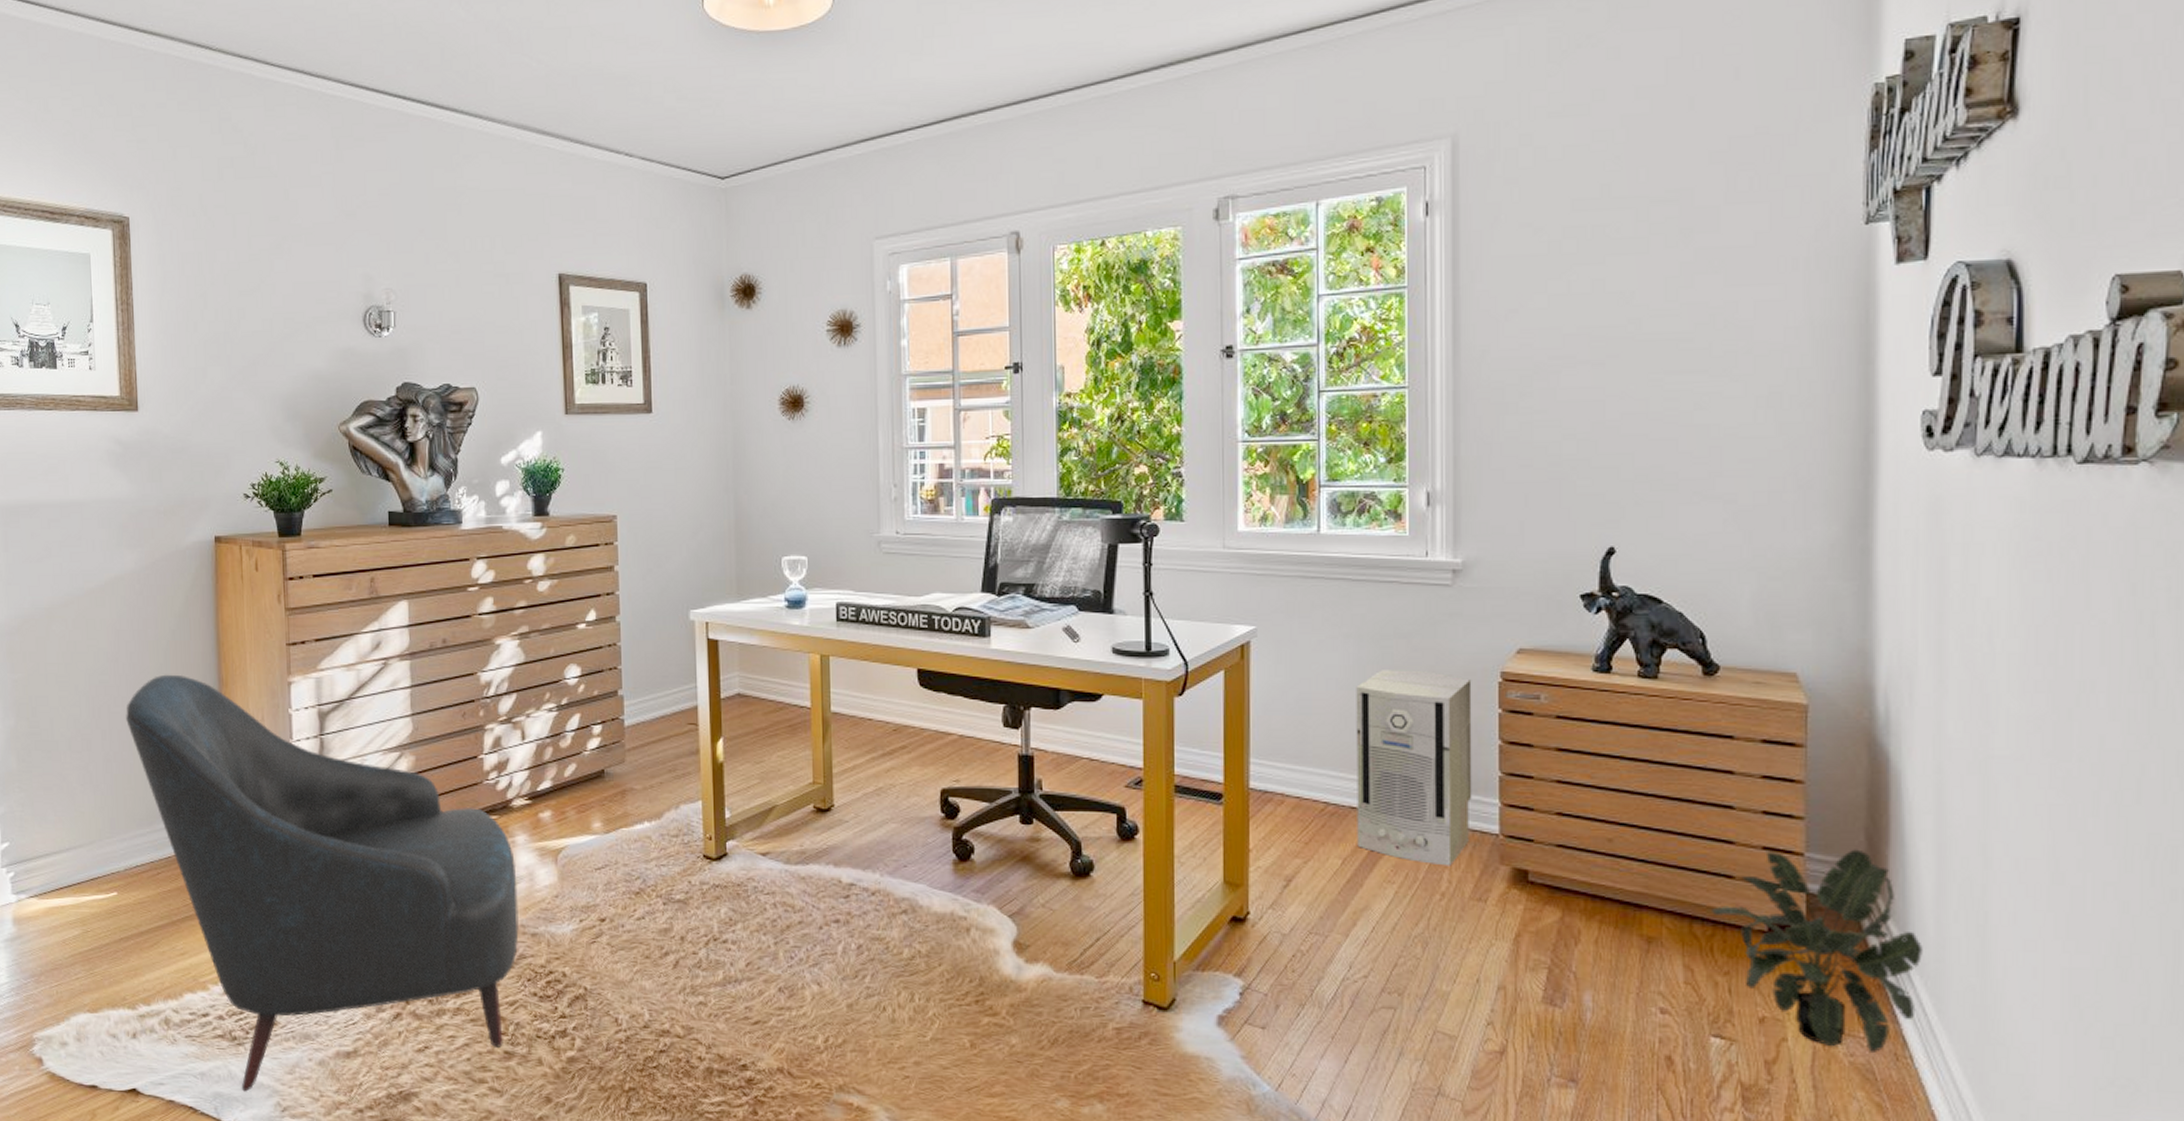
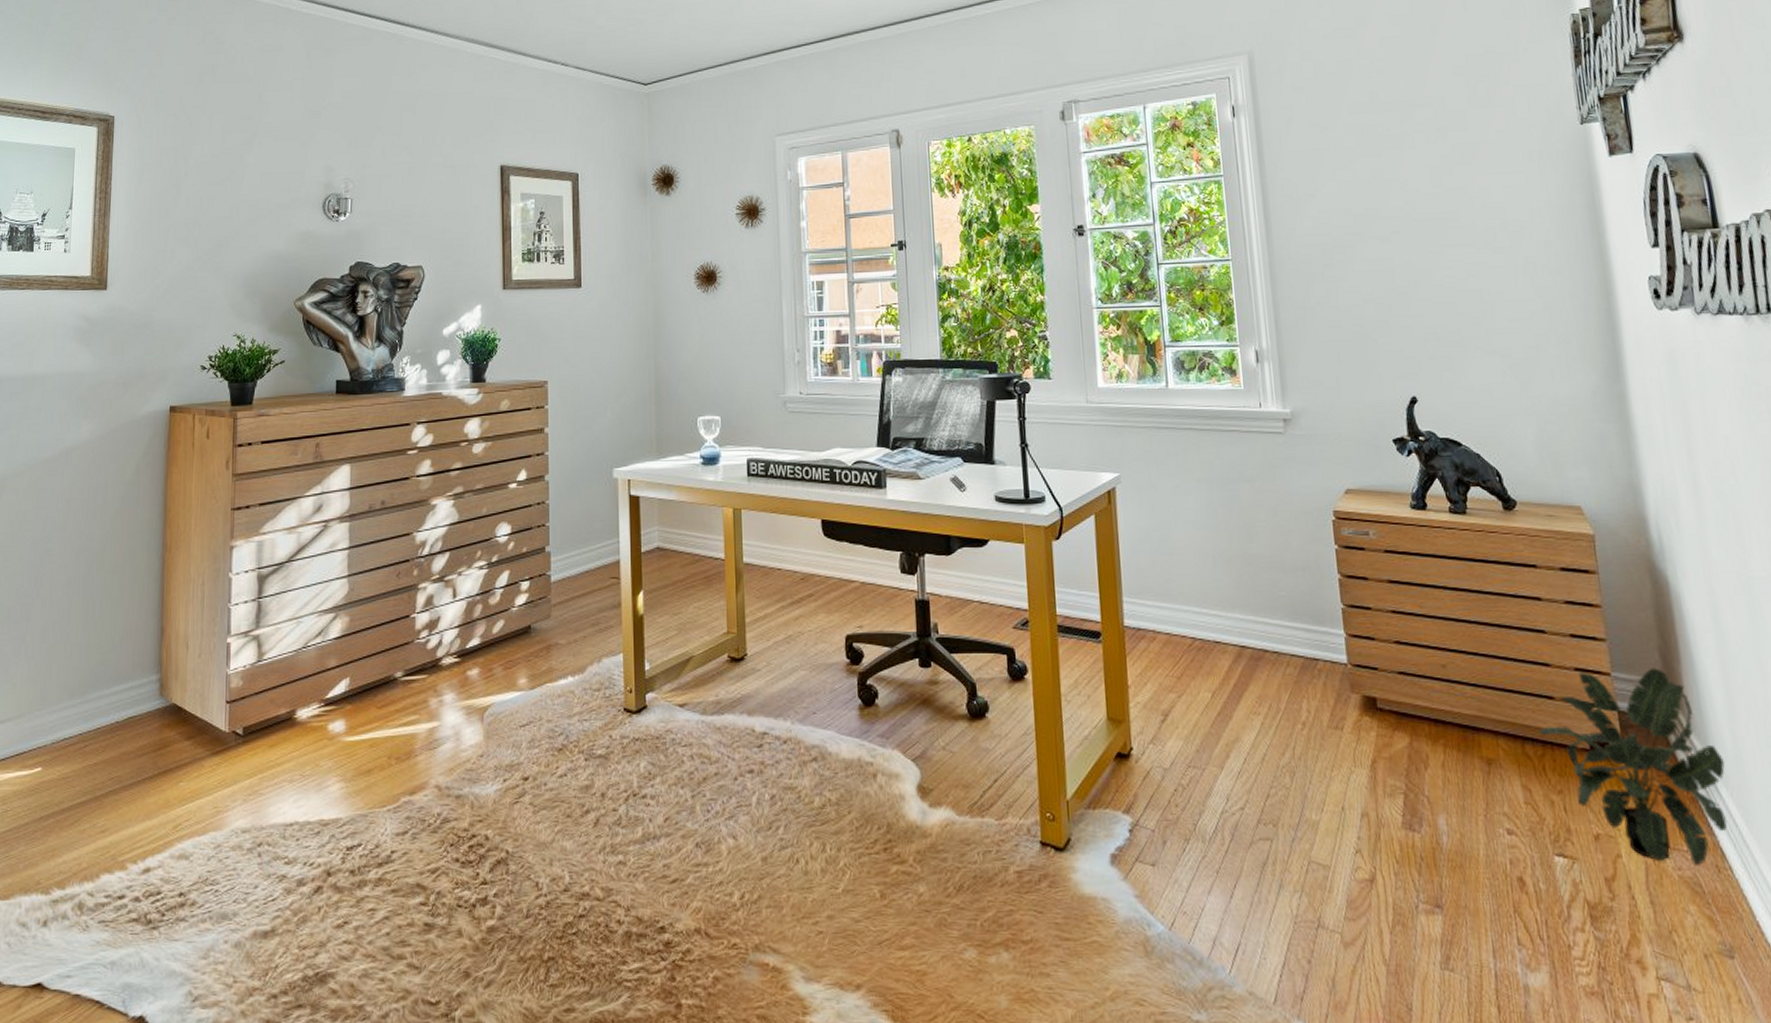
armchair: present [126,674,519,1092] -> none [68,541,444,981]
air purifier: present [1356,670,1472,866] -> none [1210,511,1322,696]

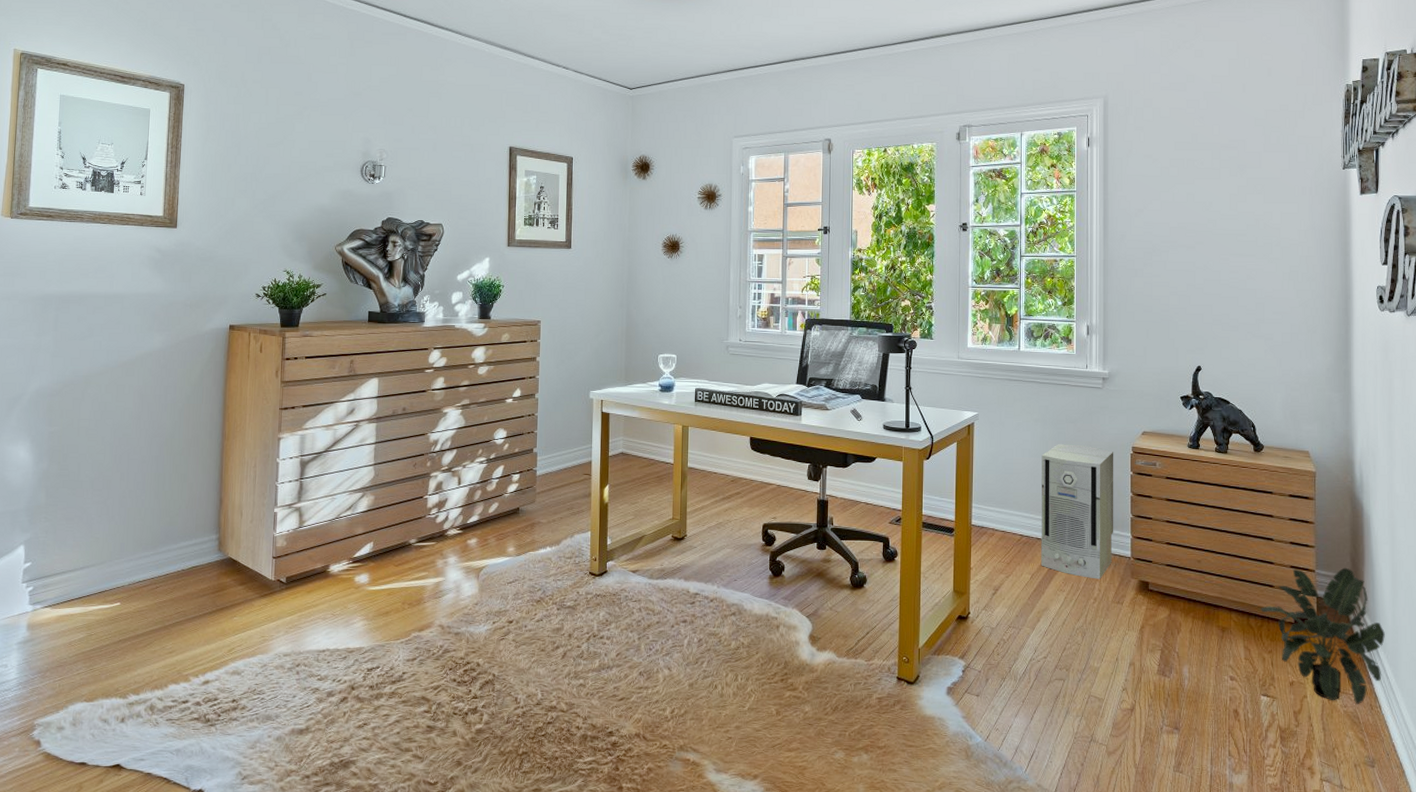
air purifier: none [1210,511,1322,696] -> present [1041,444,1114,579]

